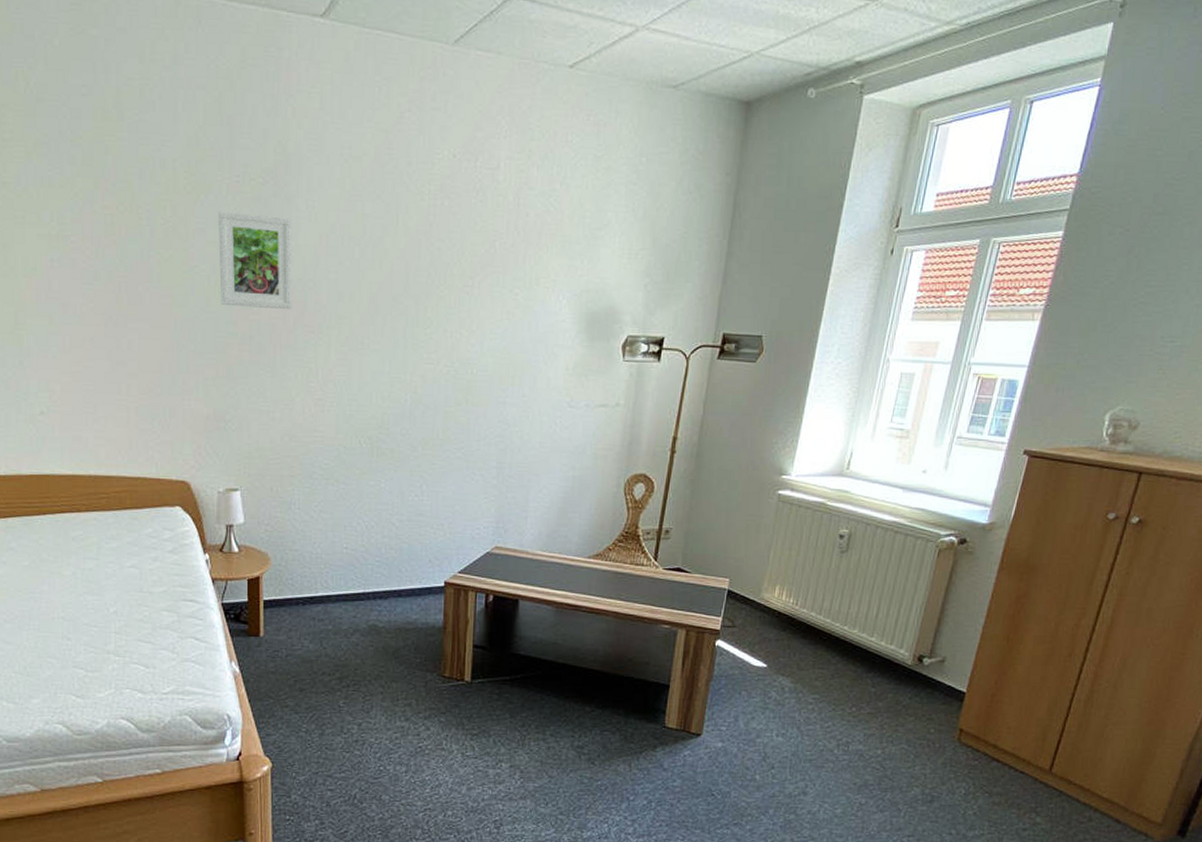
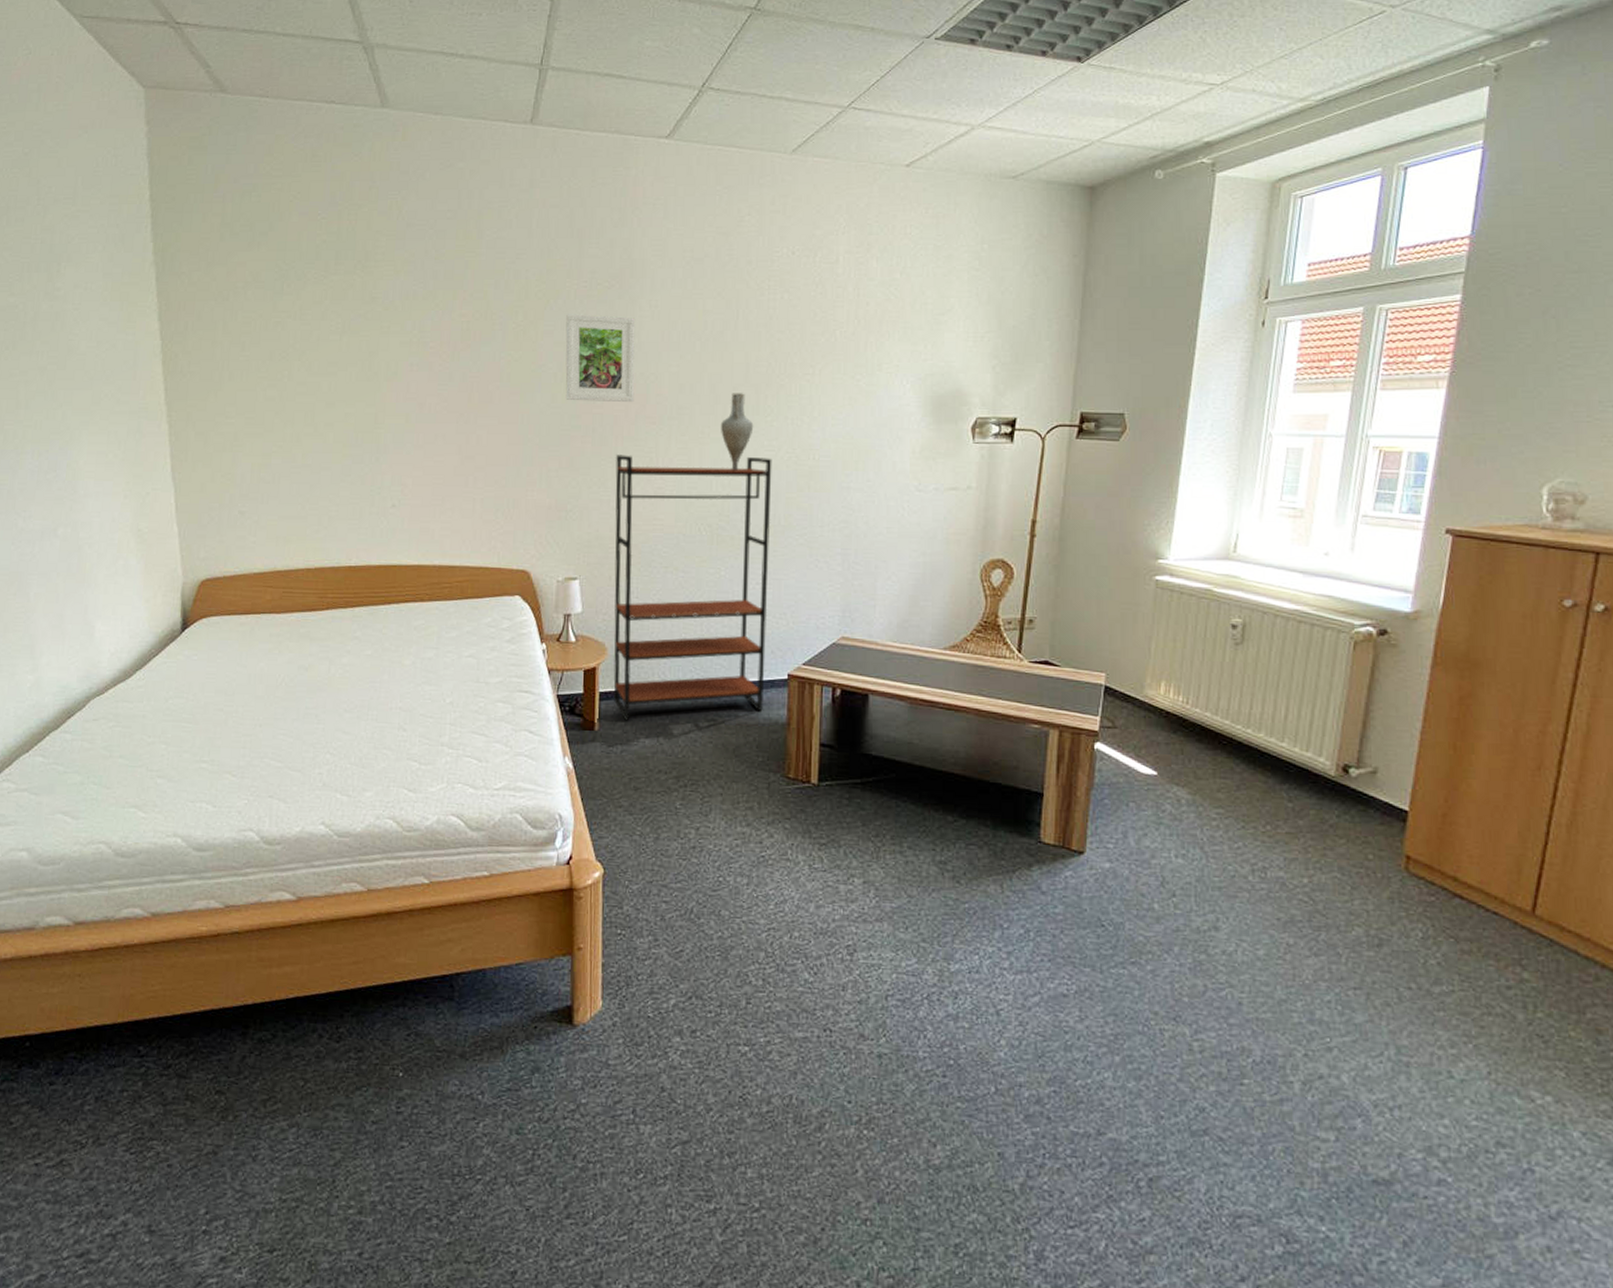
bookshelf: none [274,364,431,627] -> present [613,455,772,721]
vase: none [381,303,413,384] -> present [721,393,754,471]

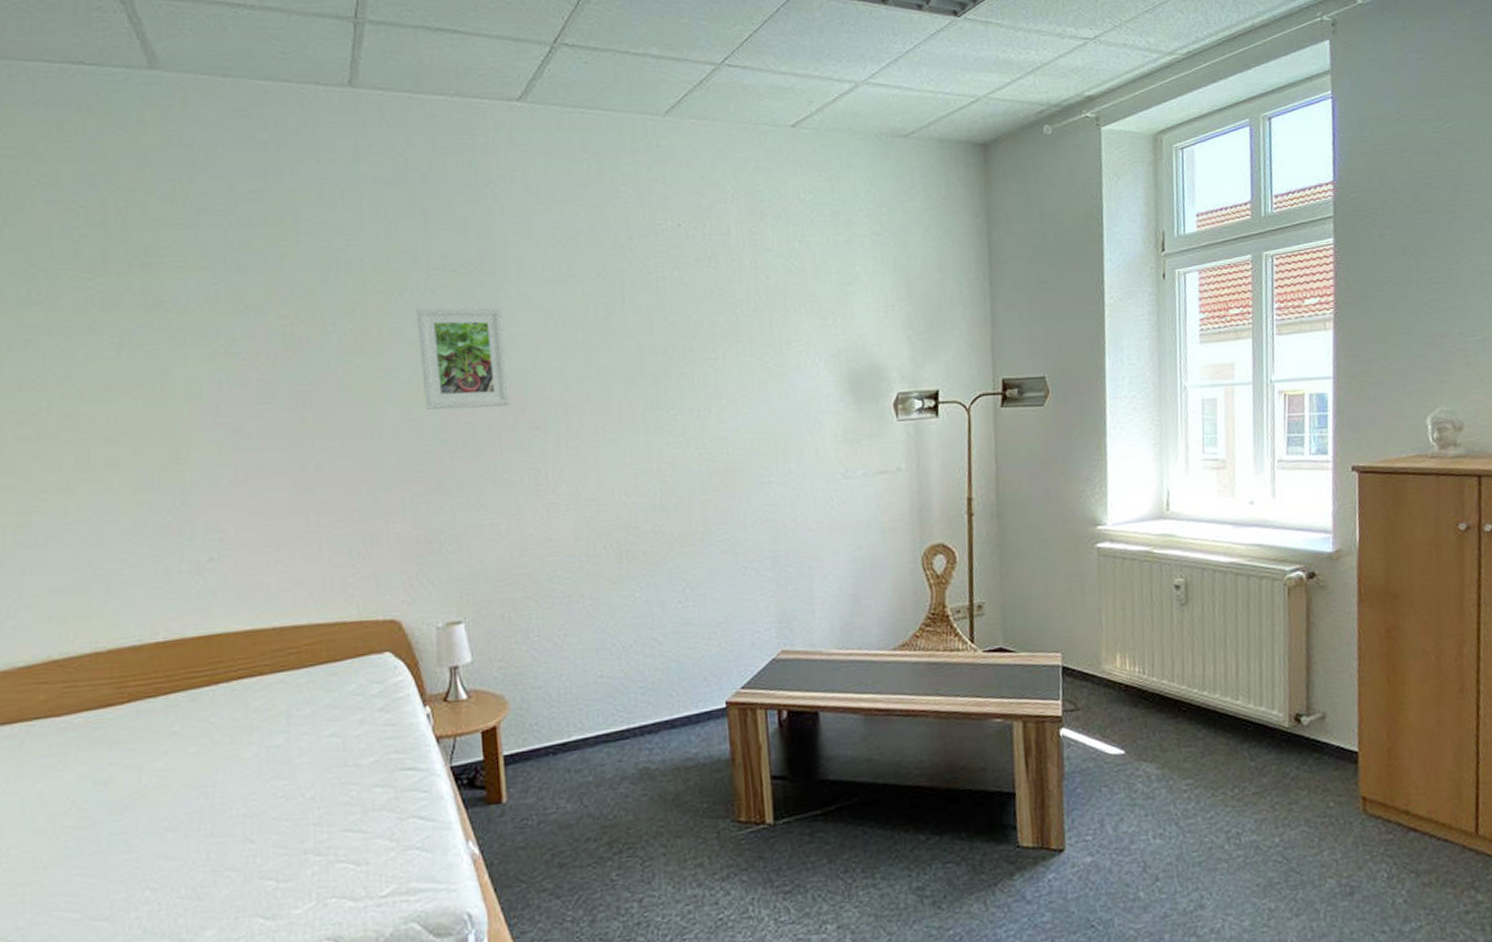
bookshelf: present [613,455,772,721] -> none [495,457,702,786]
vase: present [721,393,754,471] -> none [617,385,656,475]

